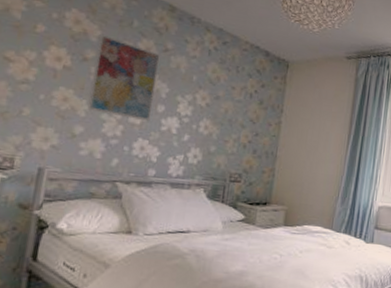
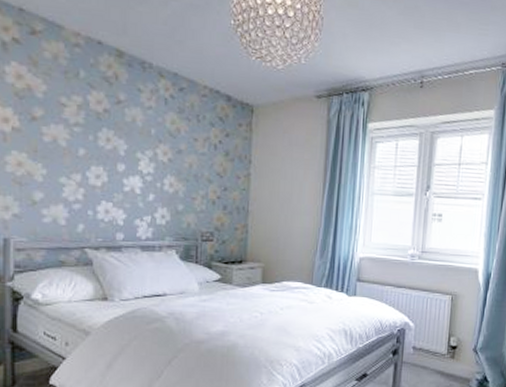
wall art: present [87,33,161,121] -> none [44,88,113,182]

